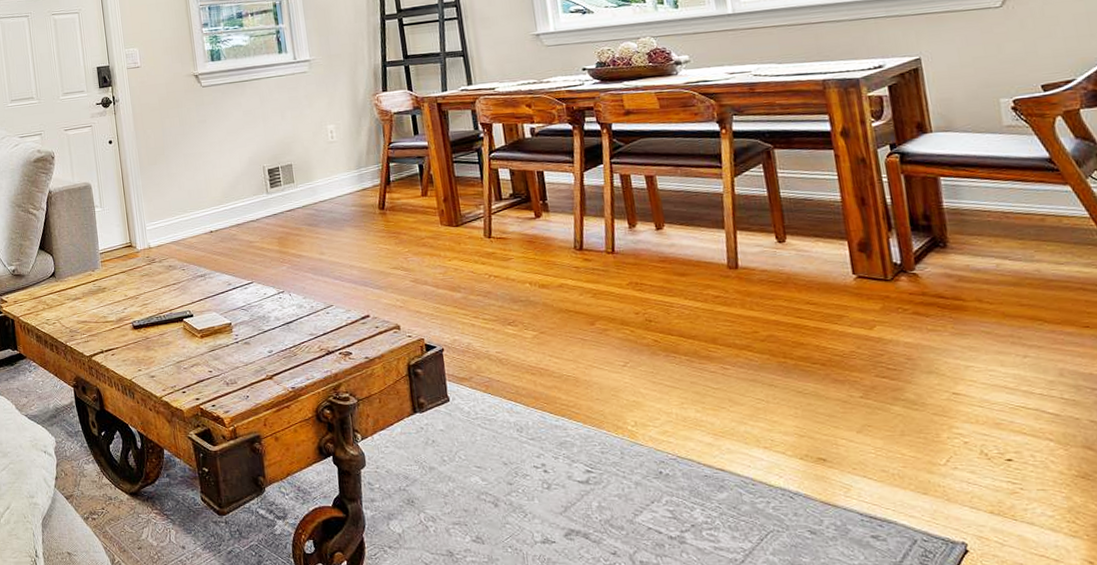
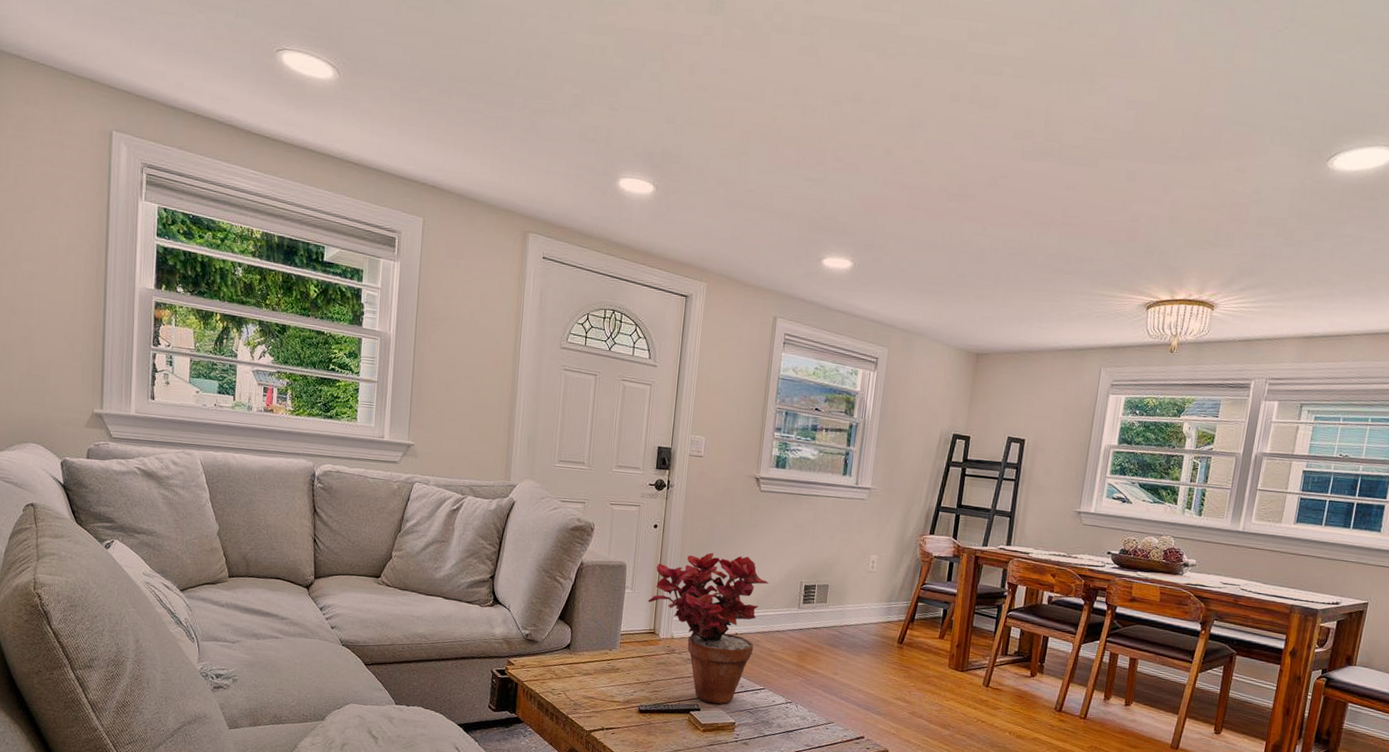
potted plant: none [118,153,232,308] -> present [648,552,769,705]

